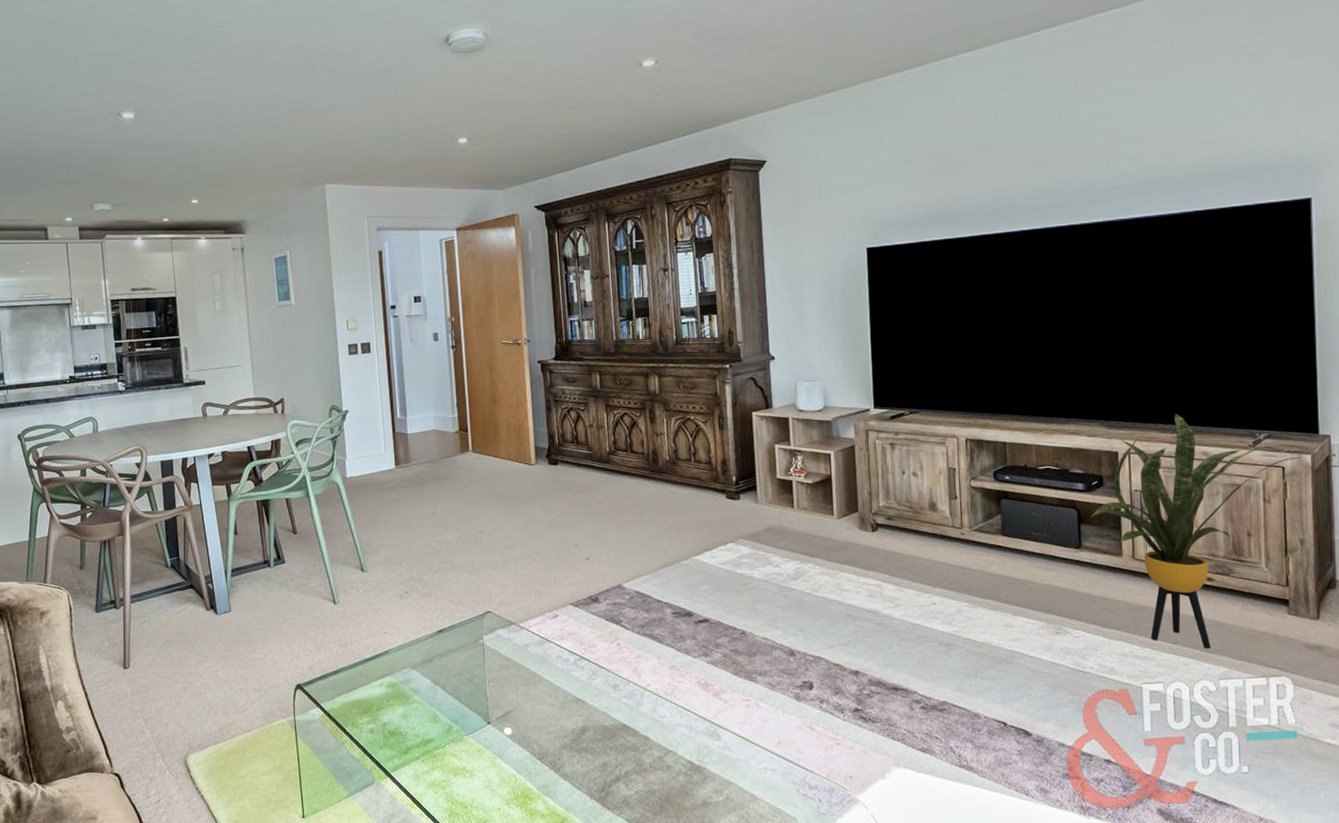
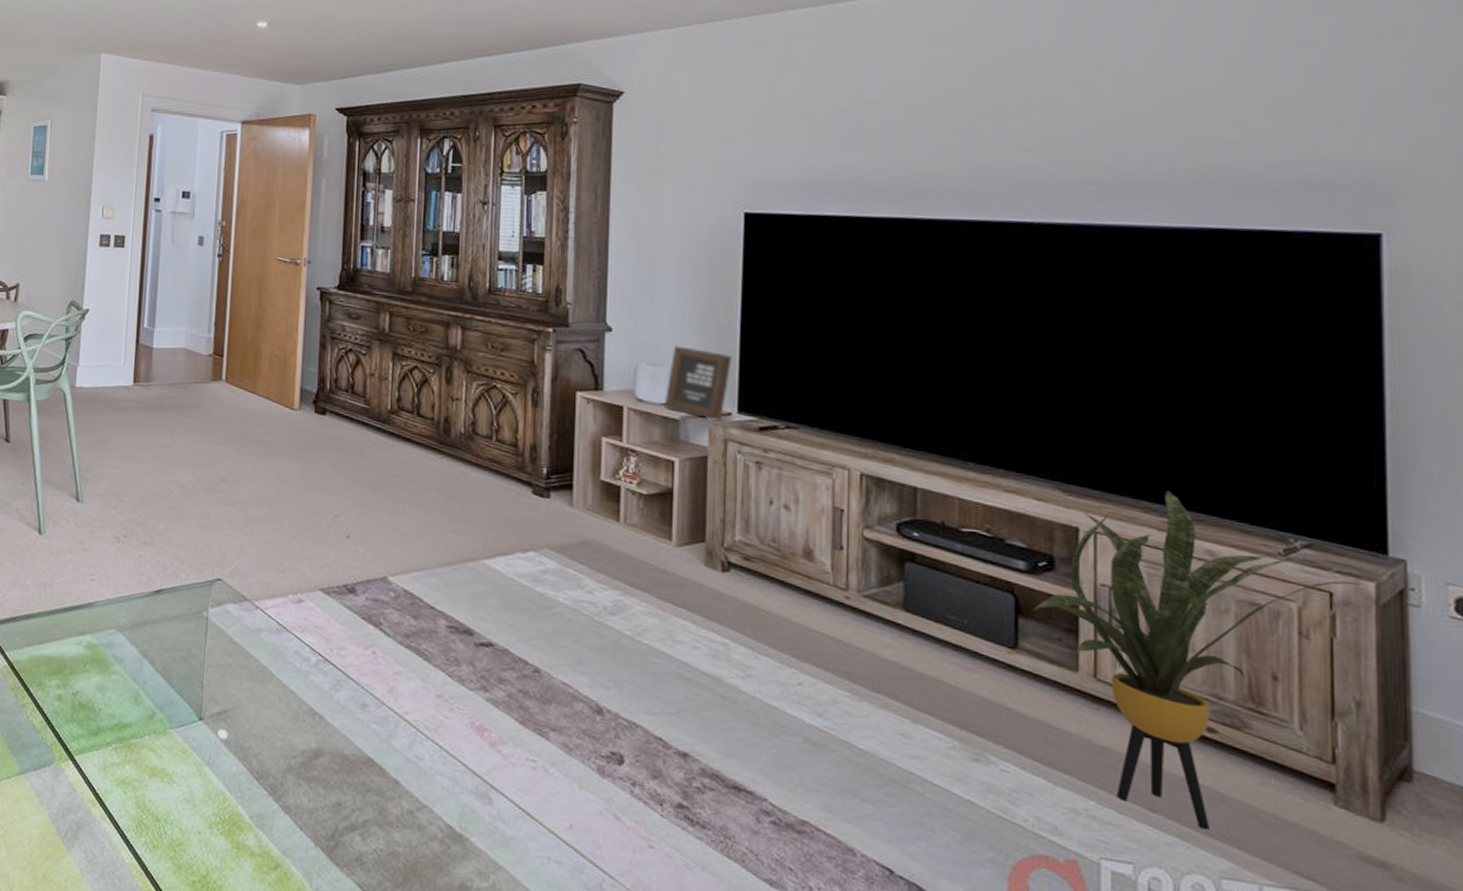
picture frame: none [819,362,867,417] -> present [664,345,732,421]

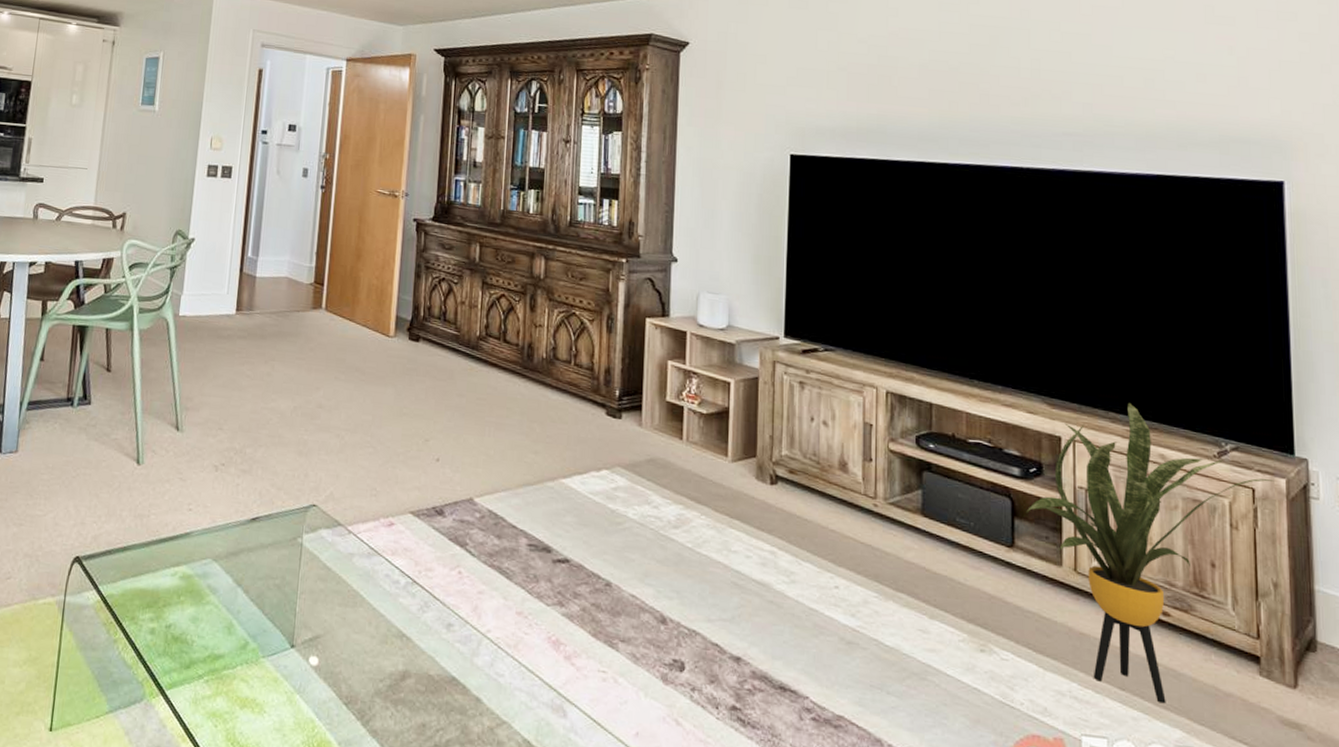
picture frame: present [664,345,732,421] -> none [721,275,780,344]

